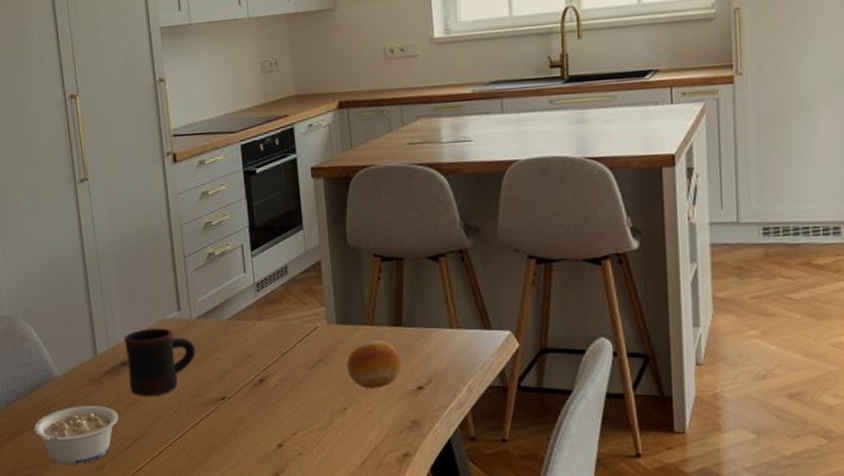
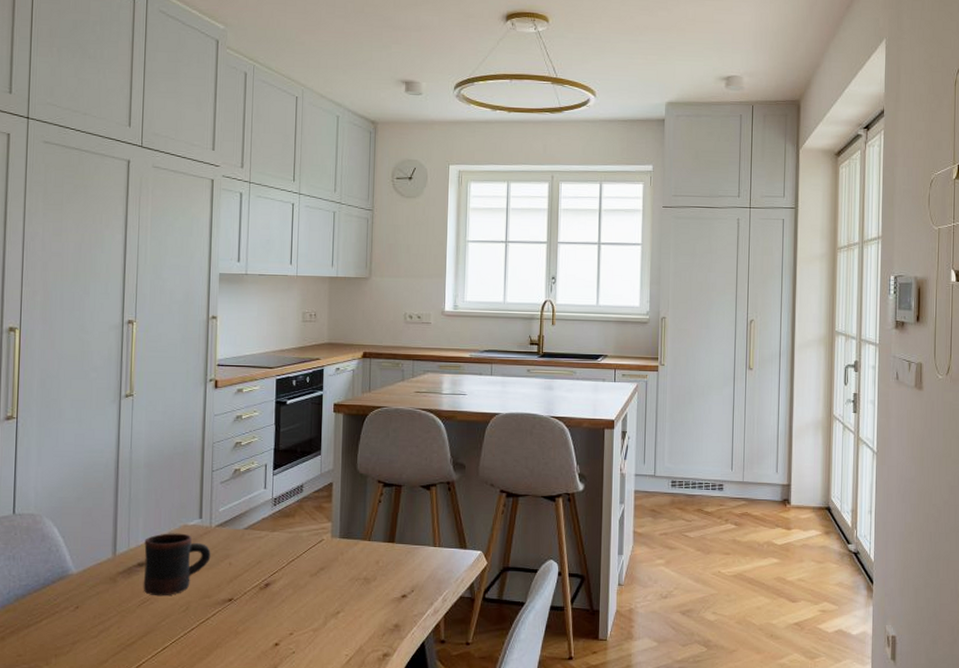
legume: present [33,406,119,465] -> none [40,603,128,659]
fruit: present [346,340,402,389] -> none [344,553,391,596]

